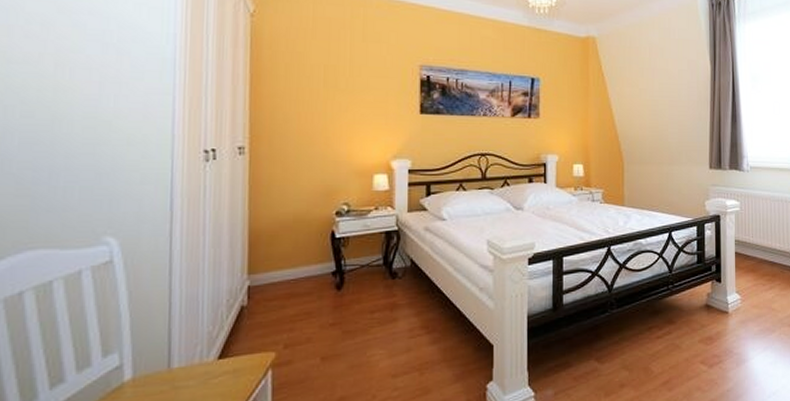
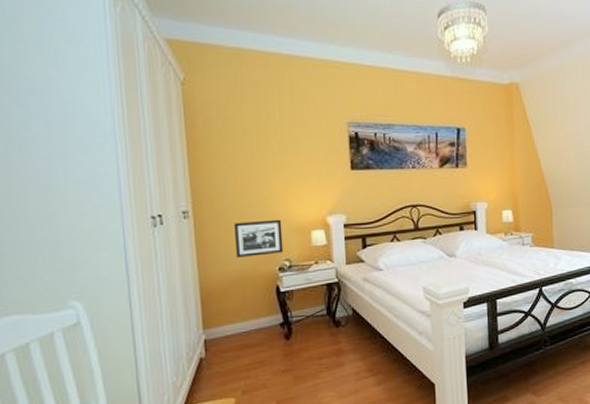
picture frame: none [291,160,343,199] -> present [233,219,284,257]

